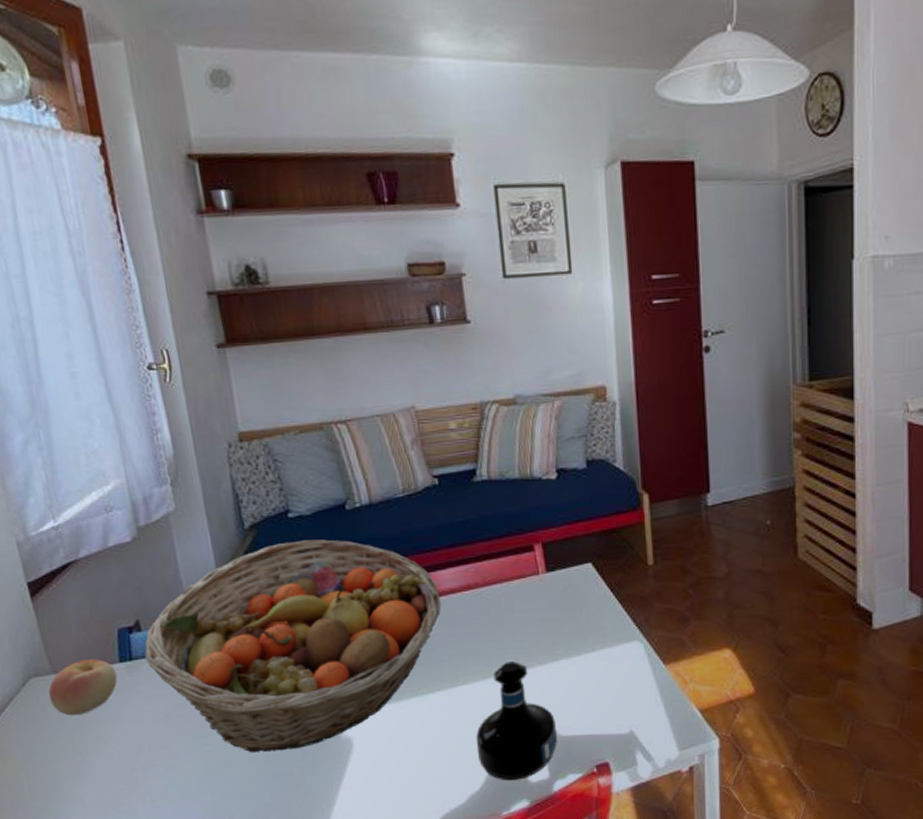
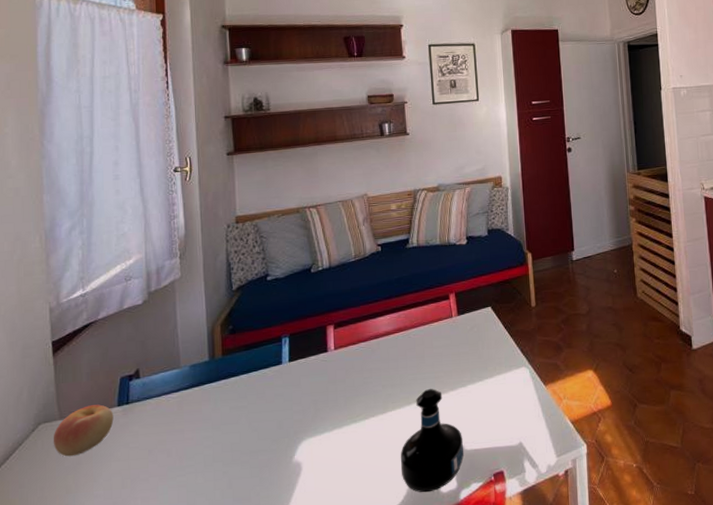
fruit basket: present [144,539,442,753] -> none [140,296,379,481]

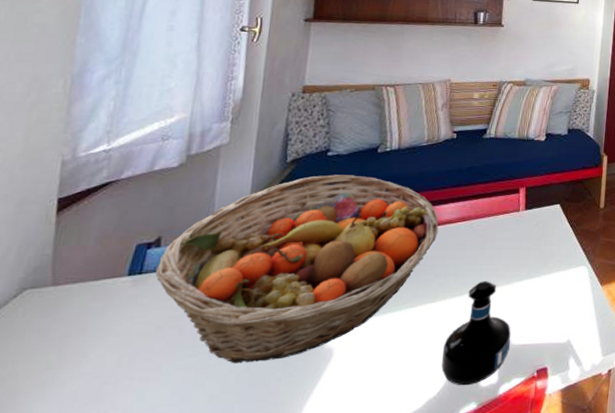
apple: present [53,404,114,457] -> none [38,272,121,328]
fruit basket: none [140,296,379,481] -> present [155,174,439,364]

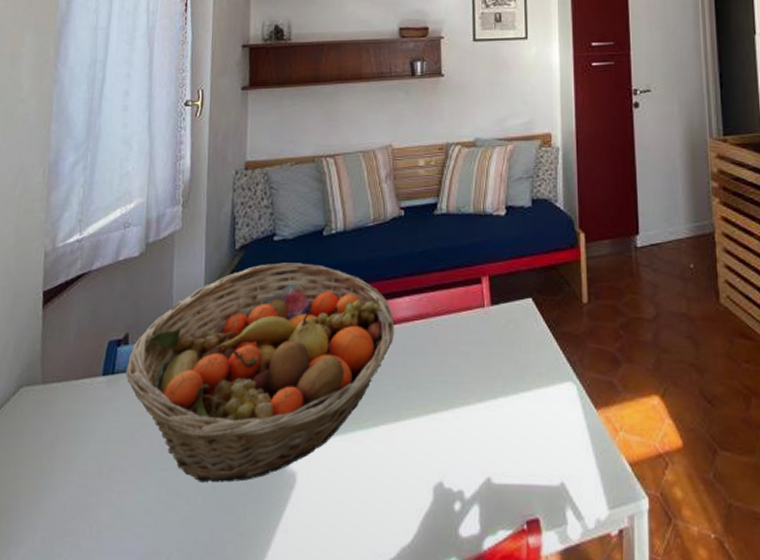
tequila bottle: present [441,281,511,386] -> none [413,397,490,534]

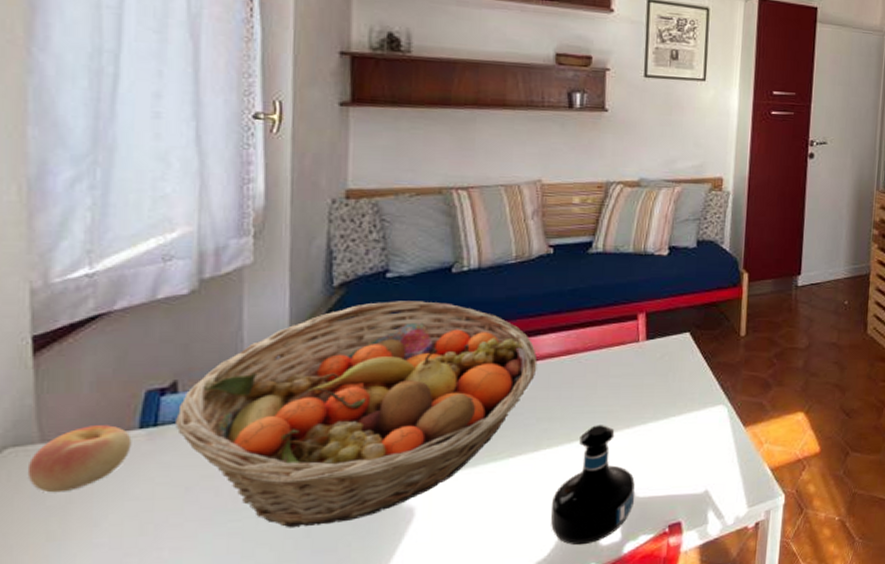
apple: none [32,371,98,430] -> present [27,425,132,493]
tequila bottle: none [413,397,490,534] -> present [551,425,635,546]

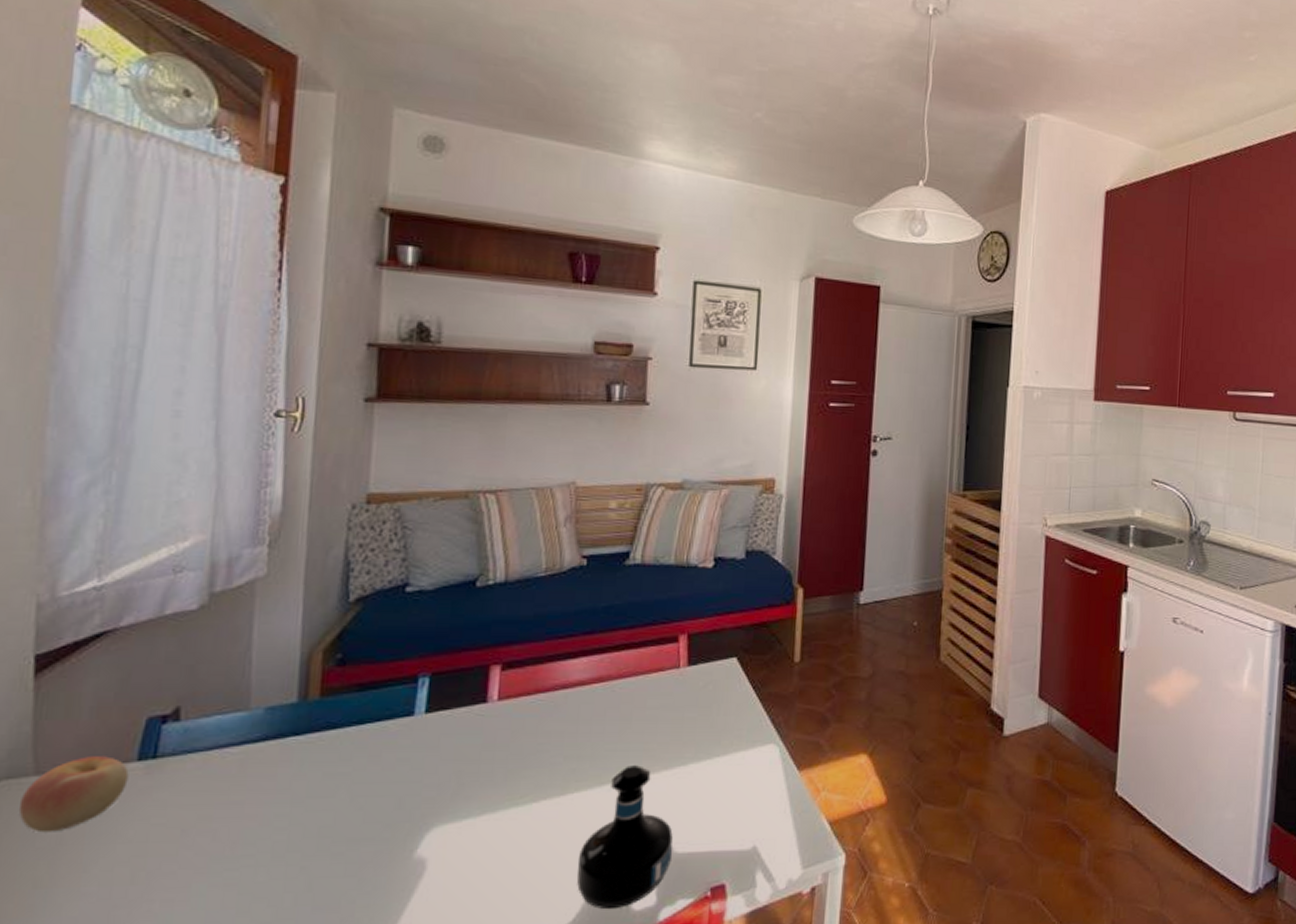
fruit basket: present [175,301,538,528] -> none [175,618,567,880]

